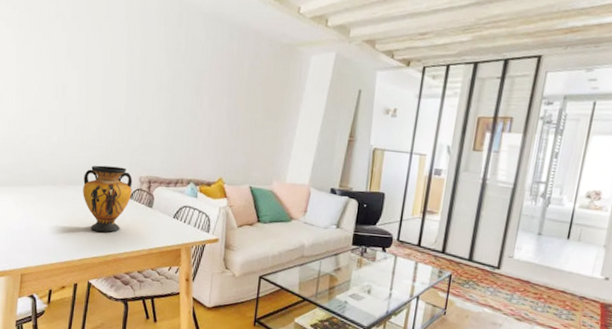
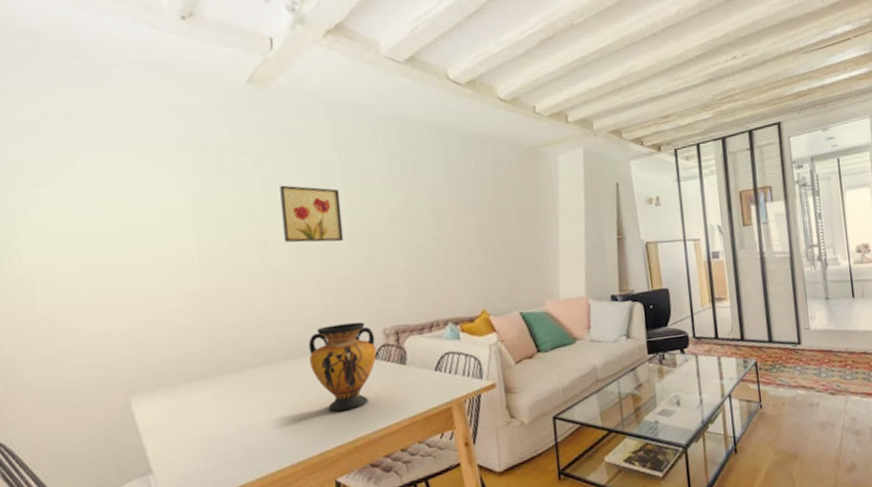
wall art: none [78,46,124,101] -> present [280,185,344,243]

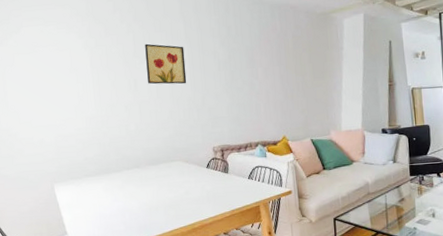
vase: present [308,321,377,412] -> none [163,141,208,203]

